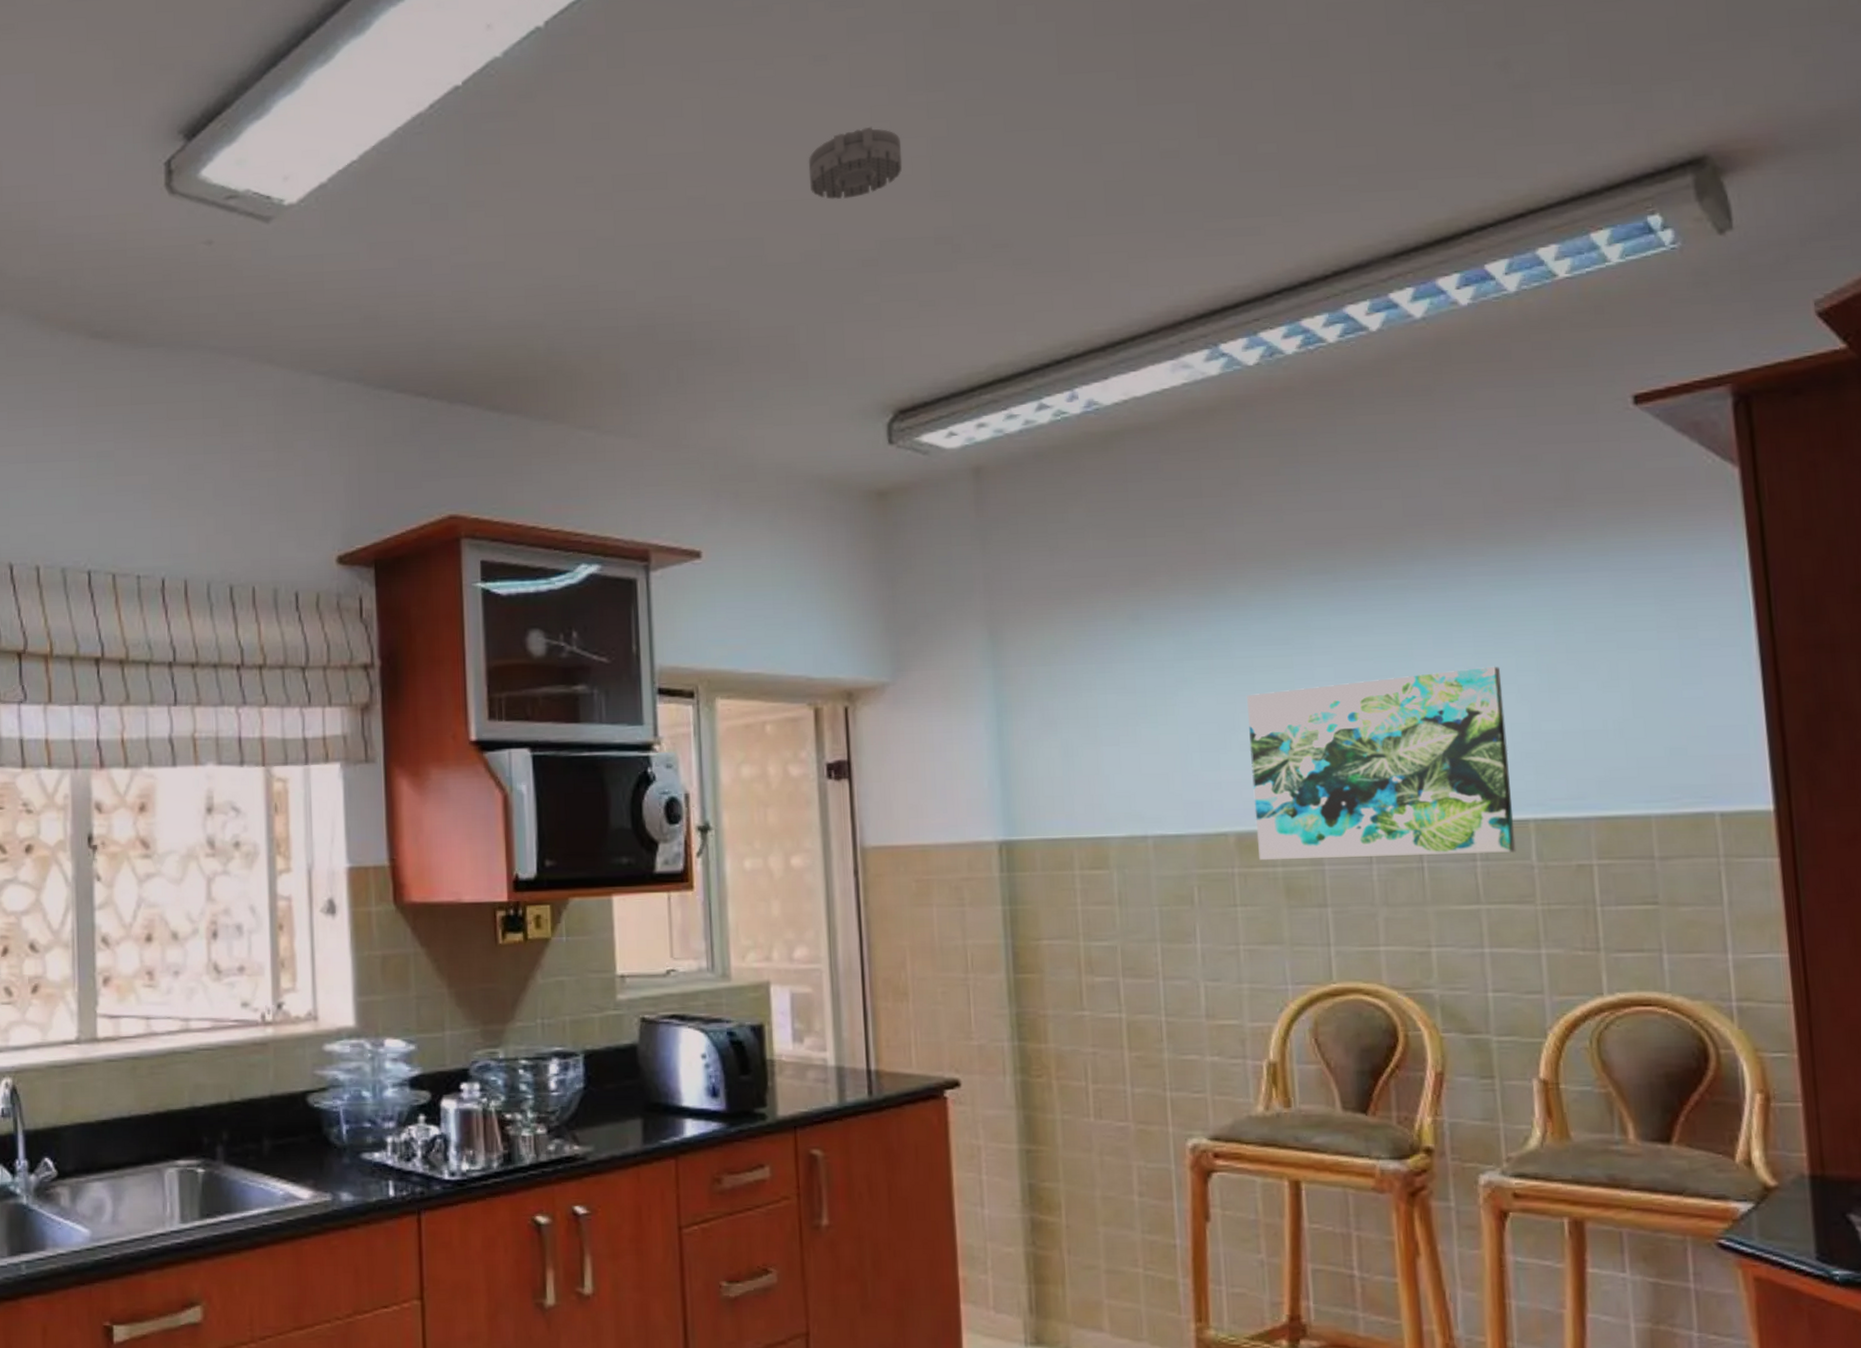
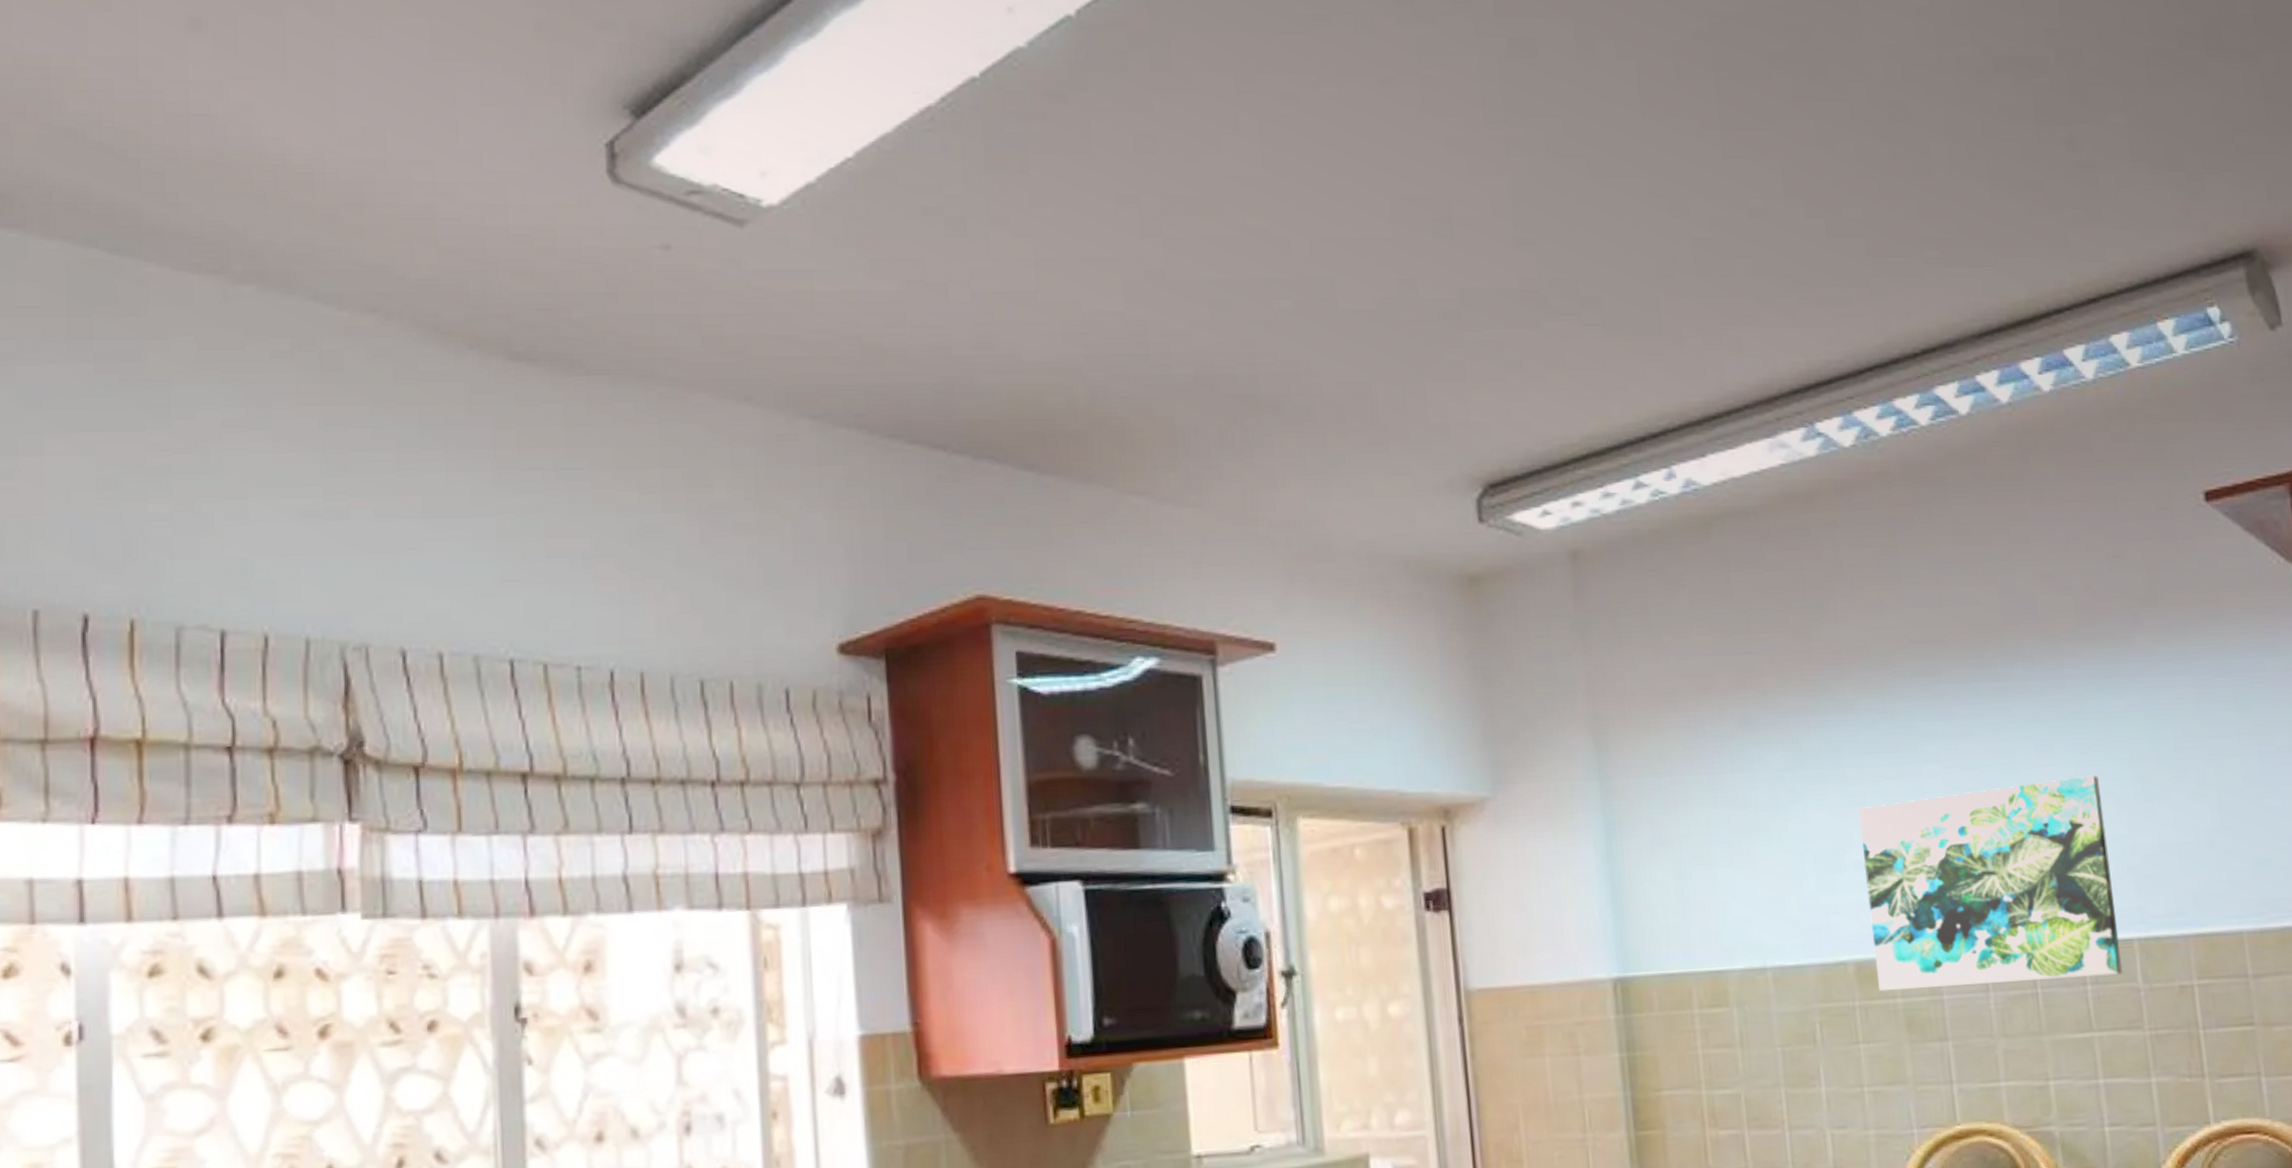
smoke detector: present [808,126,903,200] -> none [1380,160,1483,240]

